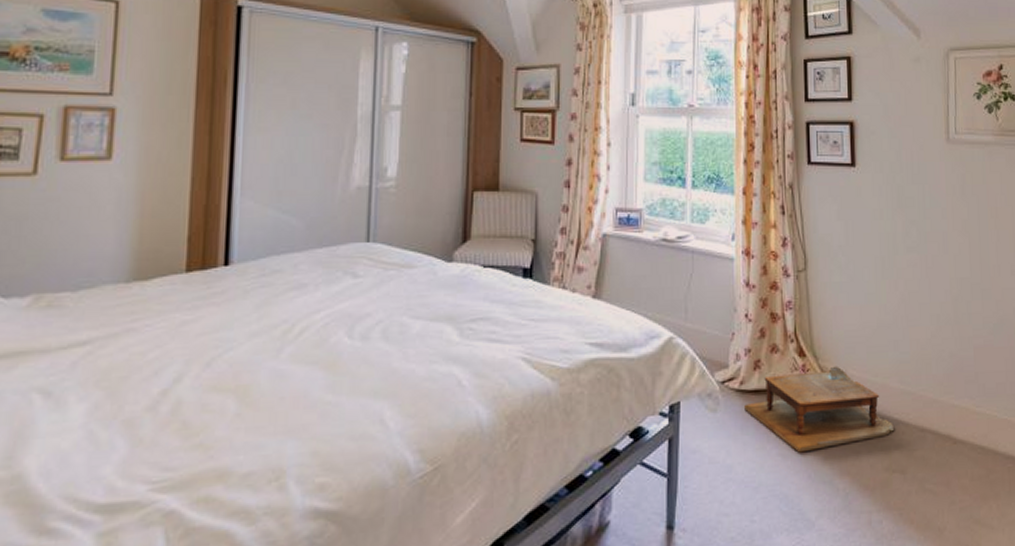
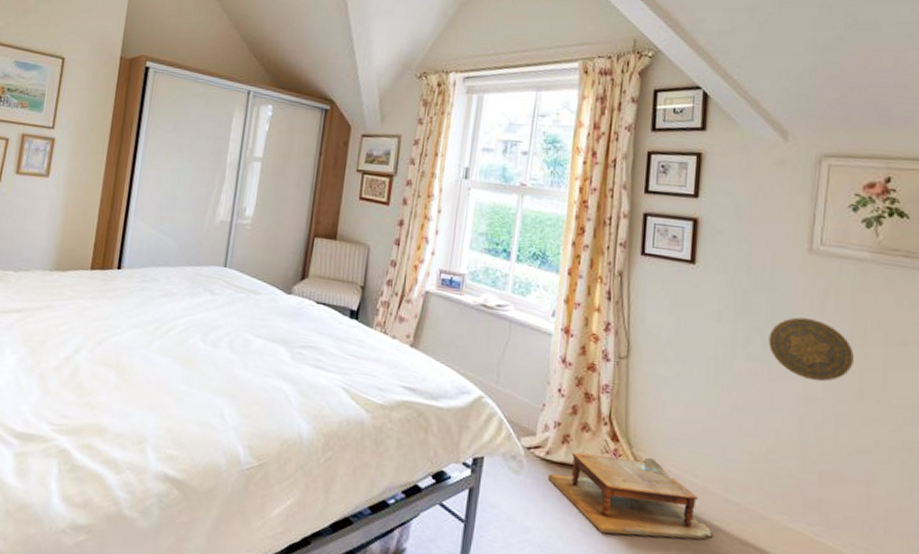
decorative plate: none [922,205,990,263] -> present [768,317,854,382]

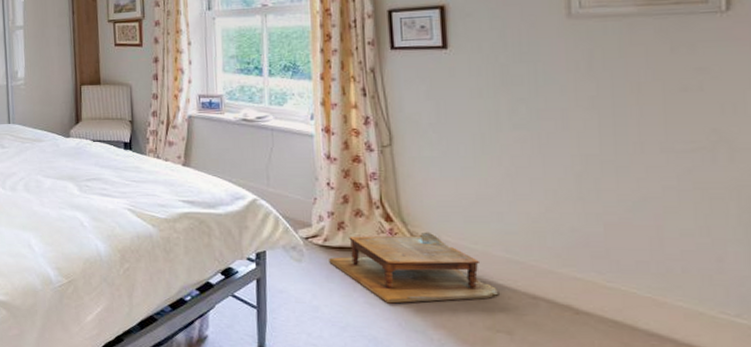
decorative plate: present [768,317,854,382] -> none [534,81,630,140]

